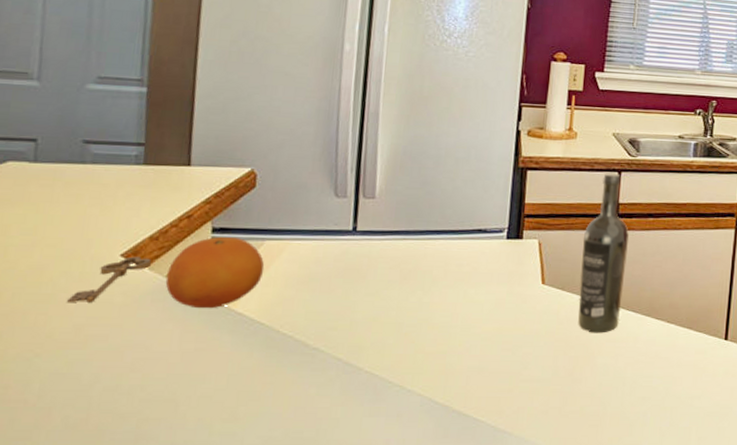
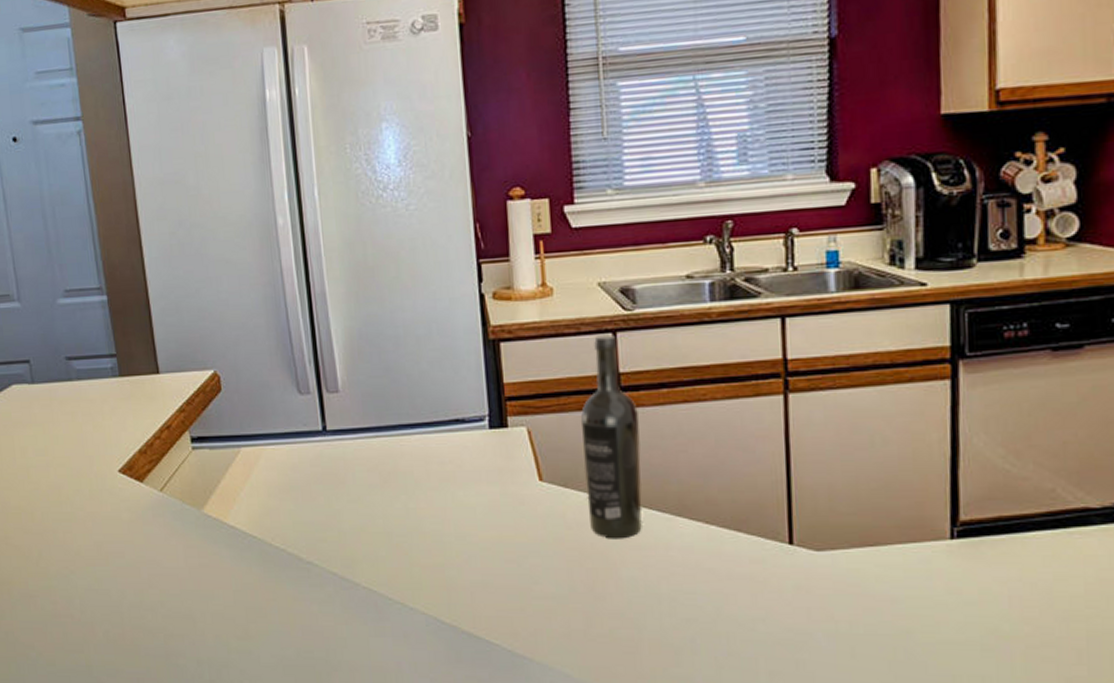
key: present [67,256,152,303] -> none [85,471,146,521]
fruit: present [165,236,265,309] -> none [160,445,246,523]

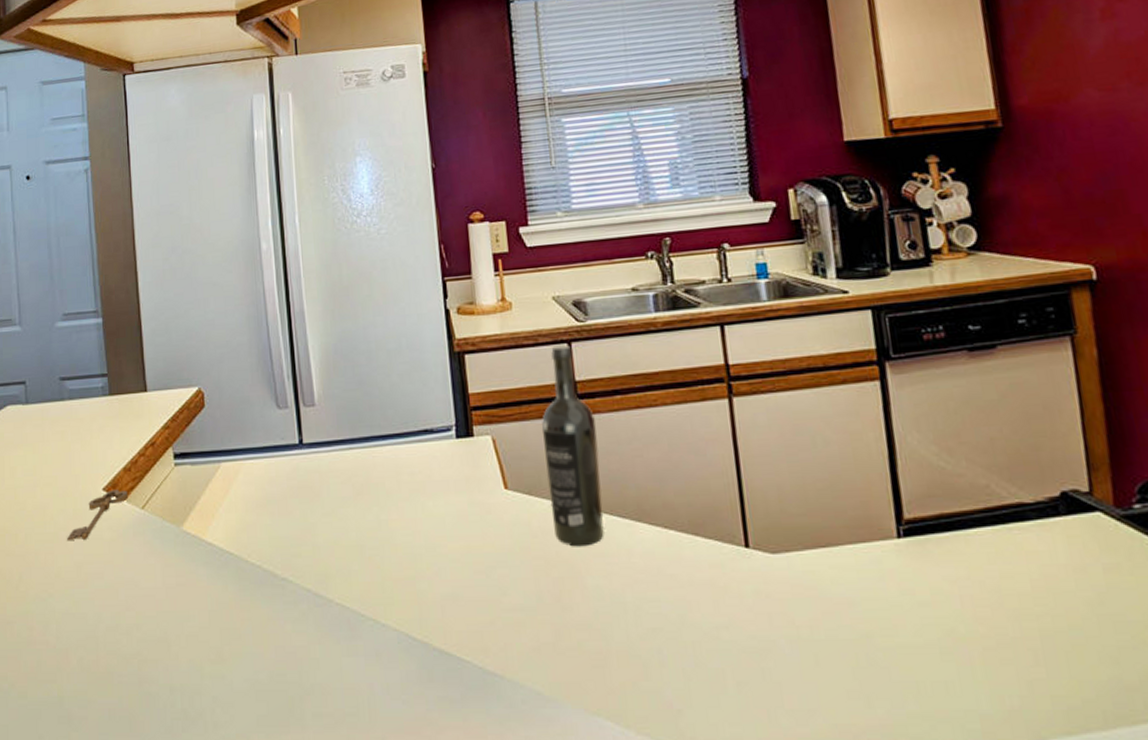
key: none [85,471,146,521] -> present [67,489,129,542]

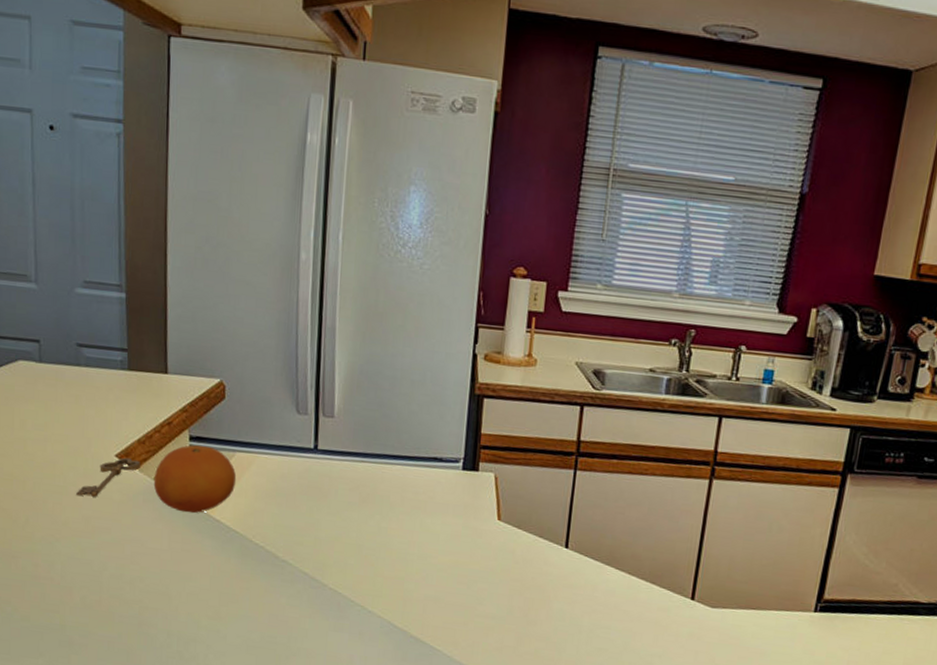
fruit: none [142,461,225,541] -> present [153,445,237,514]
wine bottle: present [541,345,604,547] -> none [534,406,591,578]

